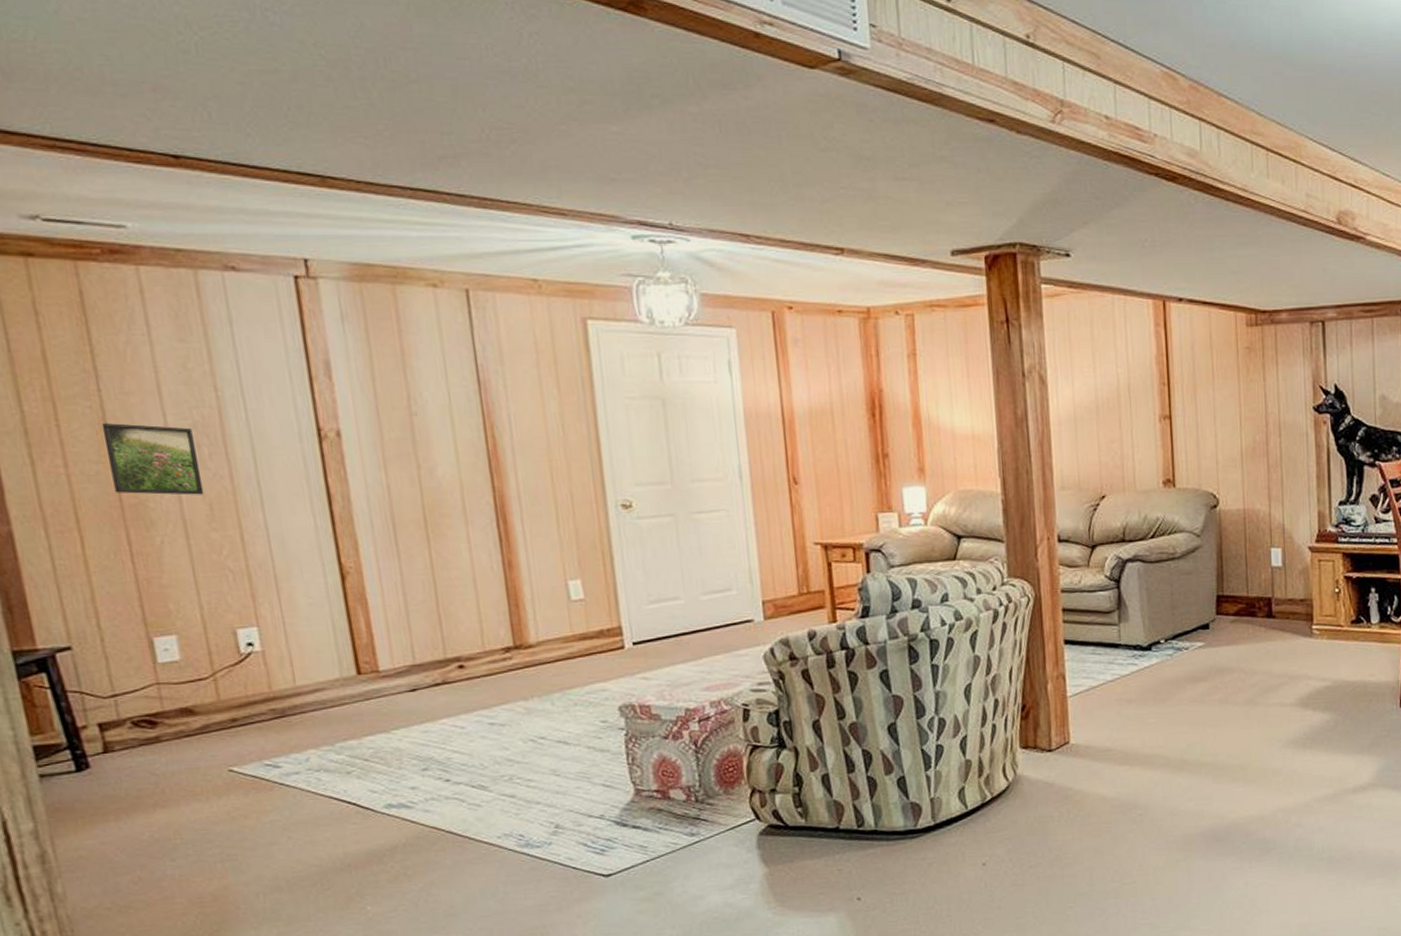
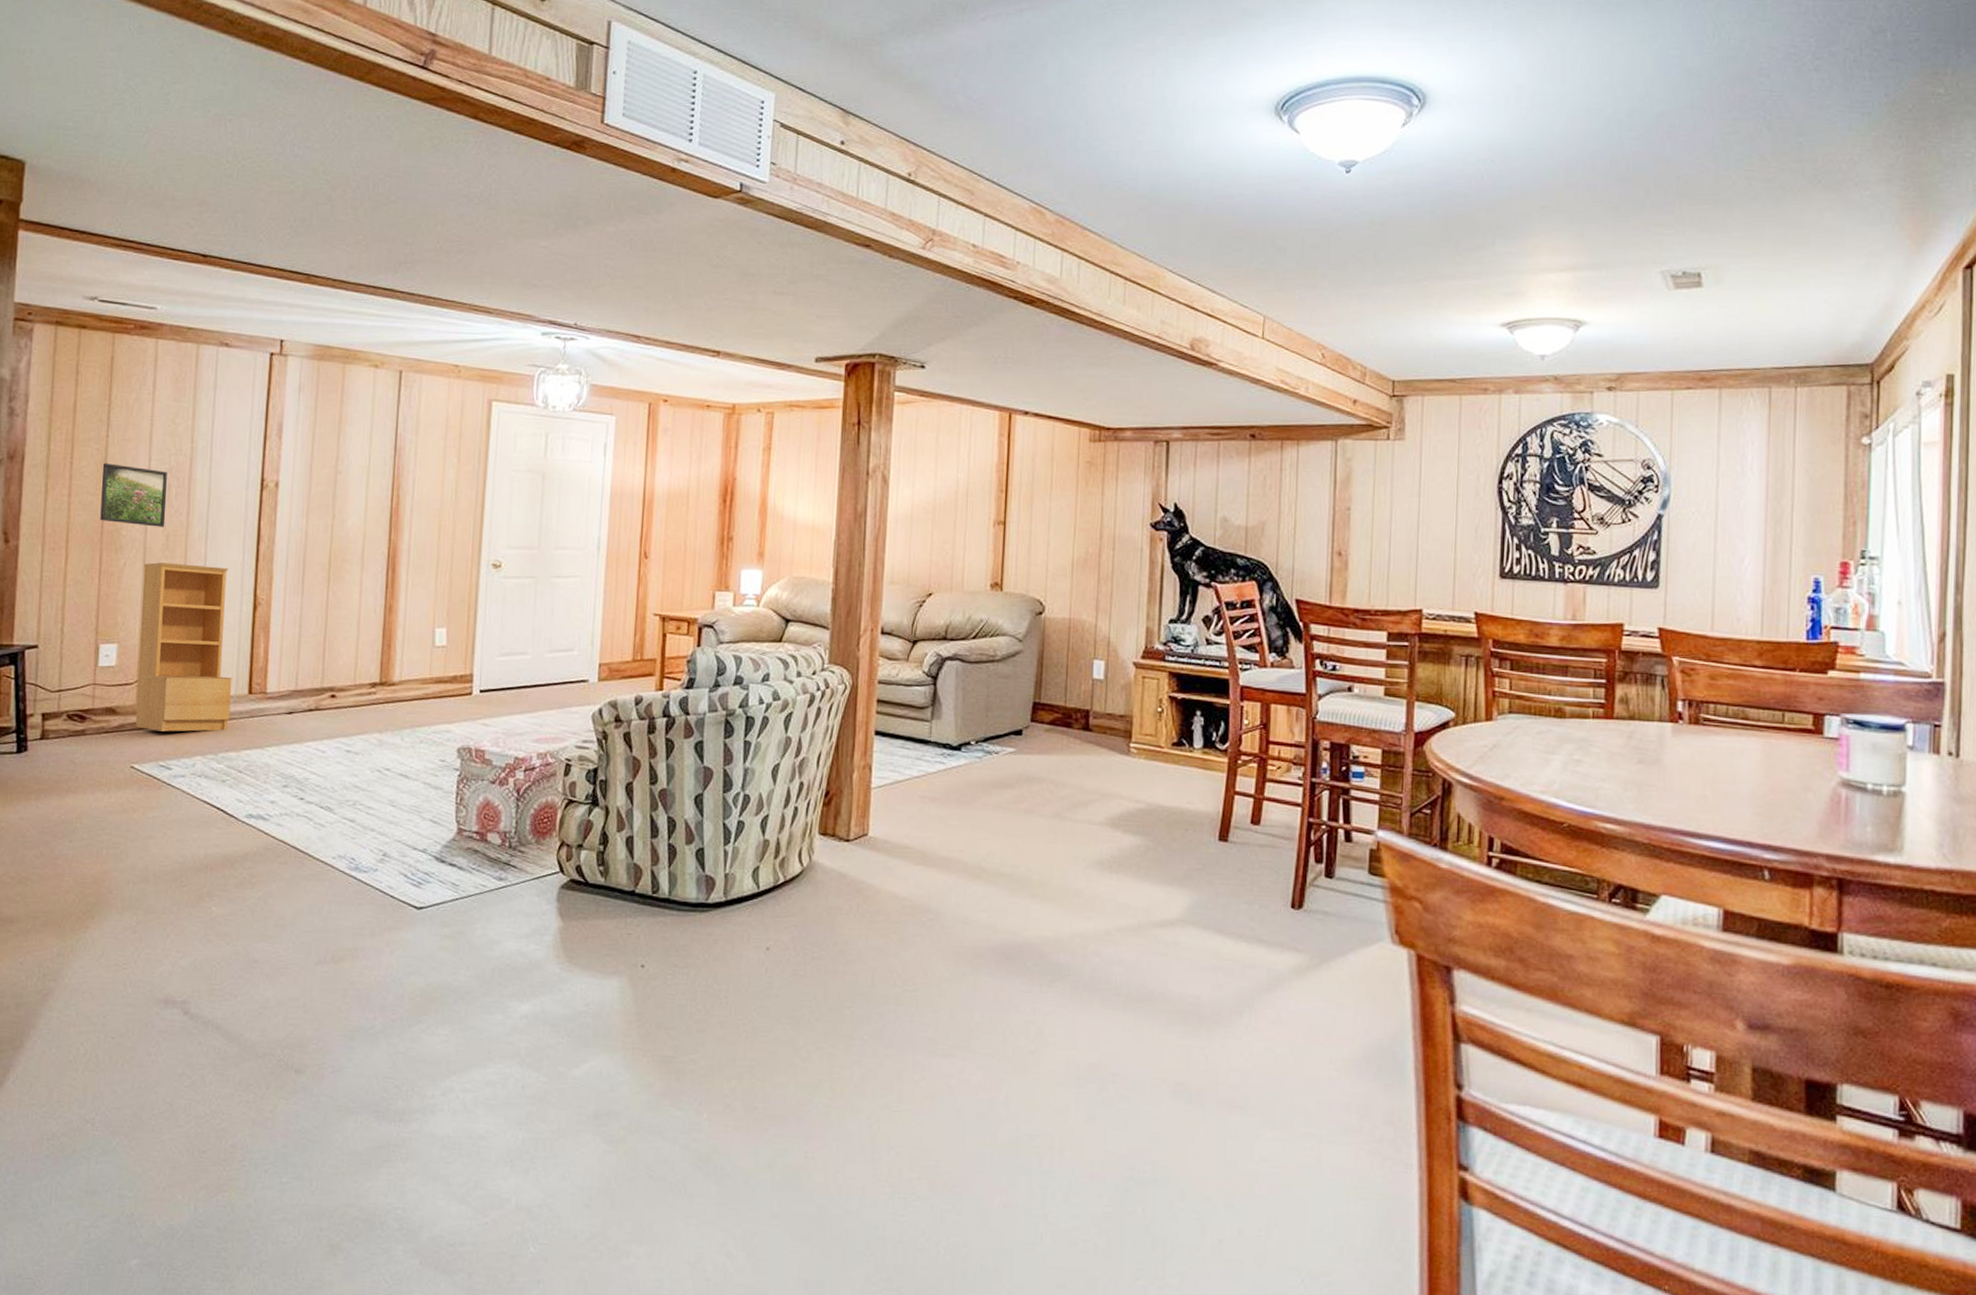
bookshelf: none [188,535,341,728] -> present [135,562,232,732]

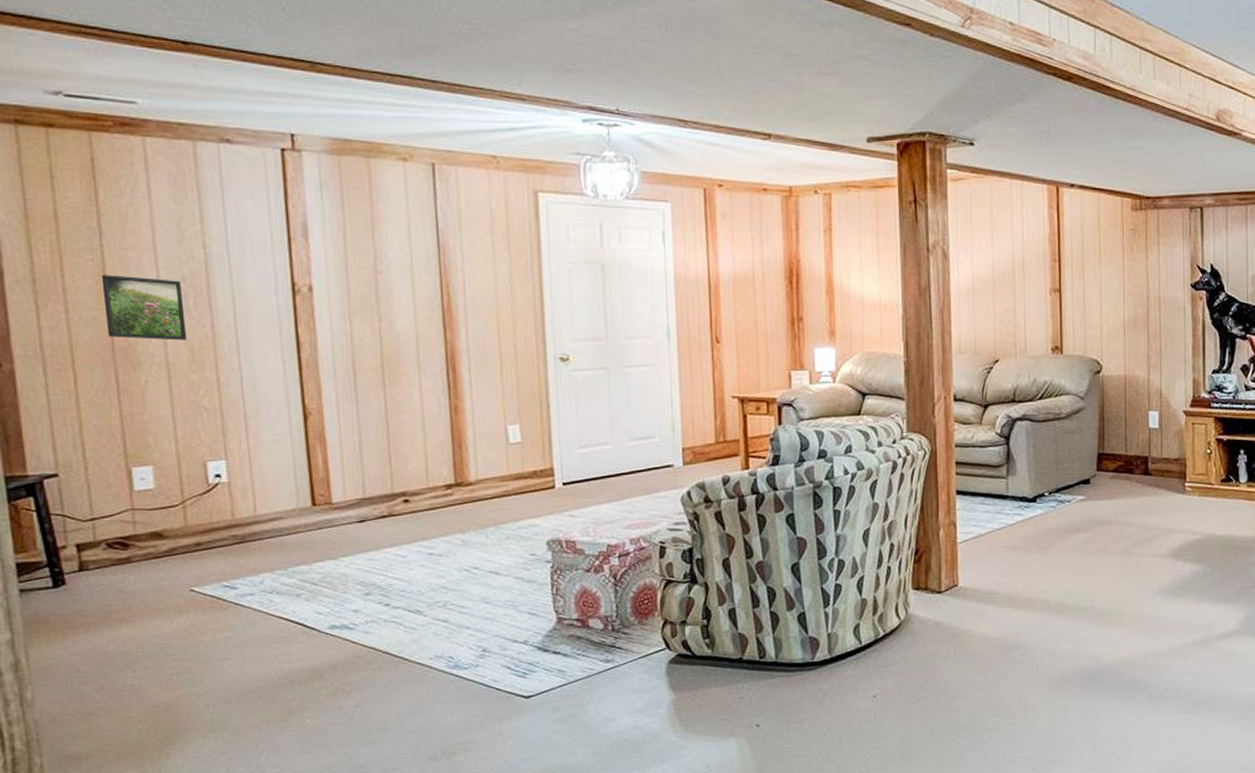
bookshelf: present [135,562,232,732] -> none [170,377,295,552]

